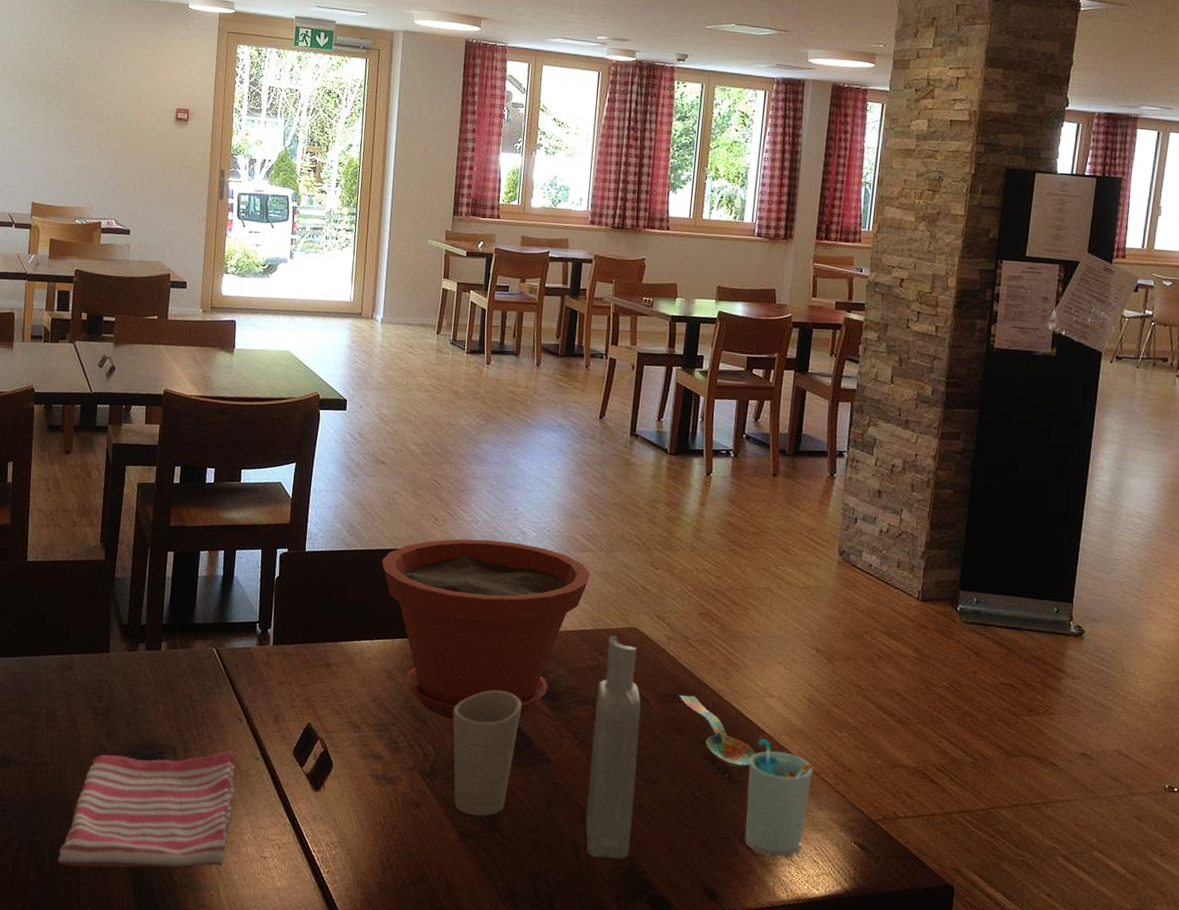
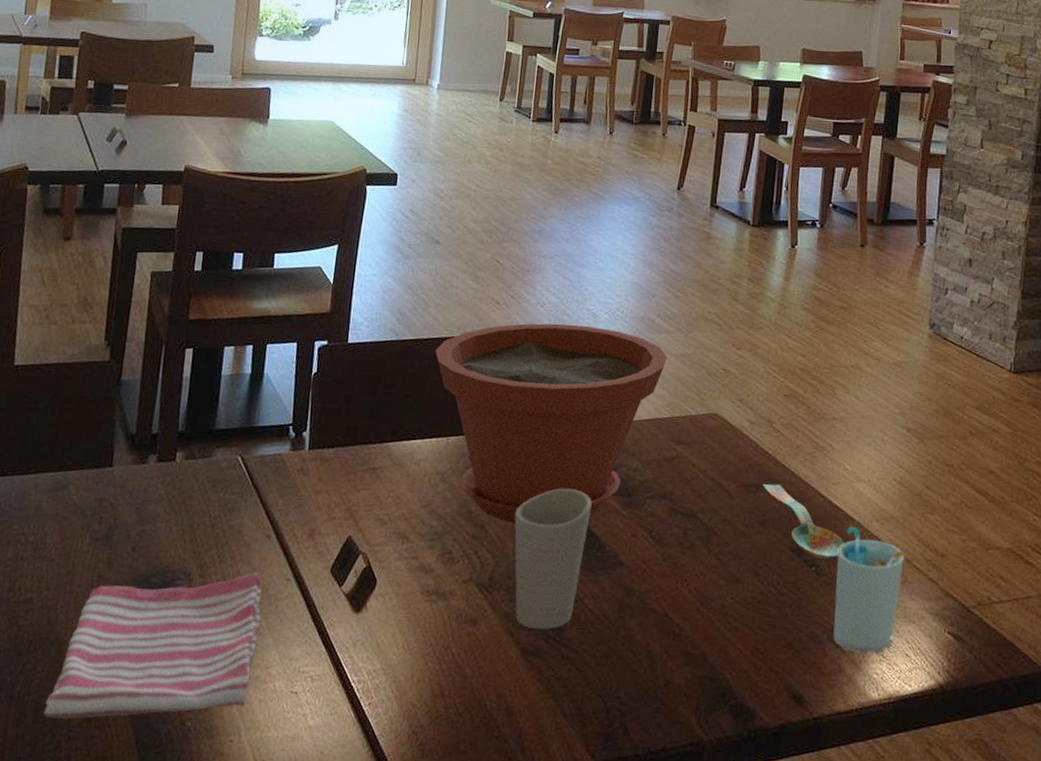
bottle: present [585,635,641,860] -> none [661,423,722,668]

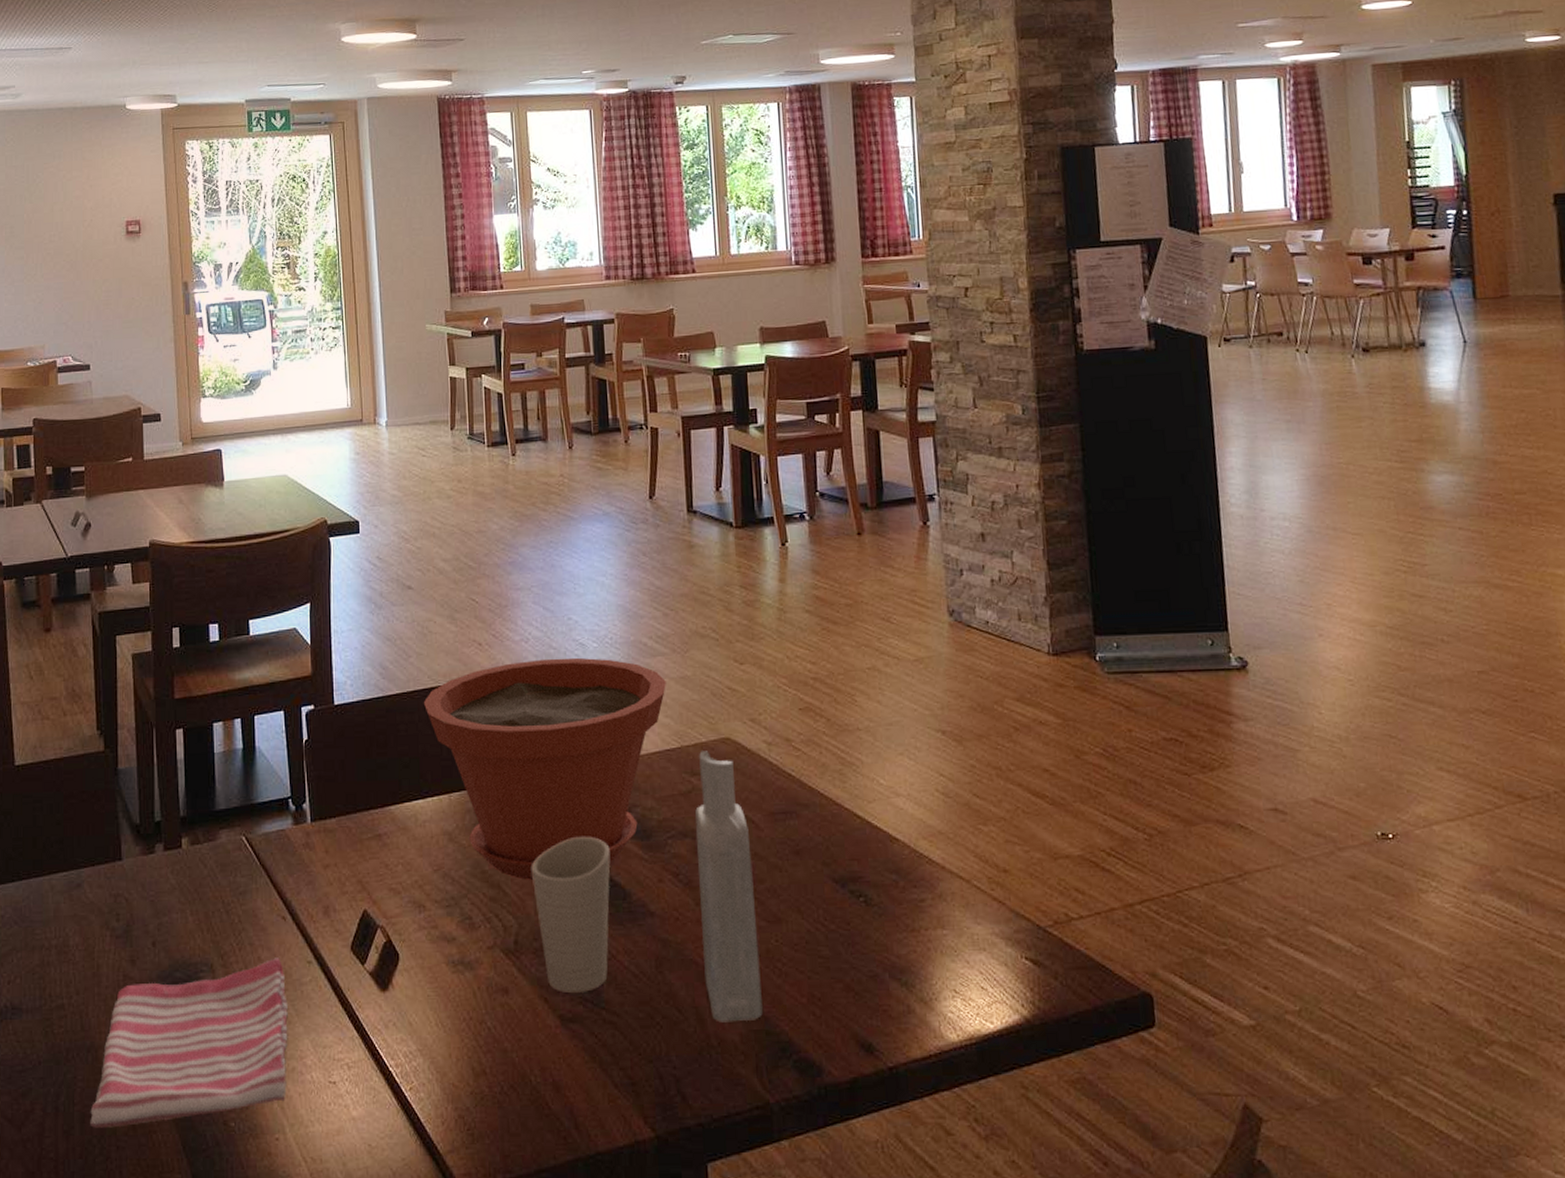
bottle: none [661,423,722,668] -> present [694,751,763,1023]
spoon: present [763,484,845,559] -> none [791,808,892,887]
cup: present [833,526,907,655] -> none [885,847,965,991]

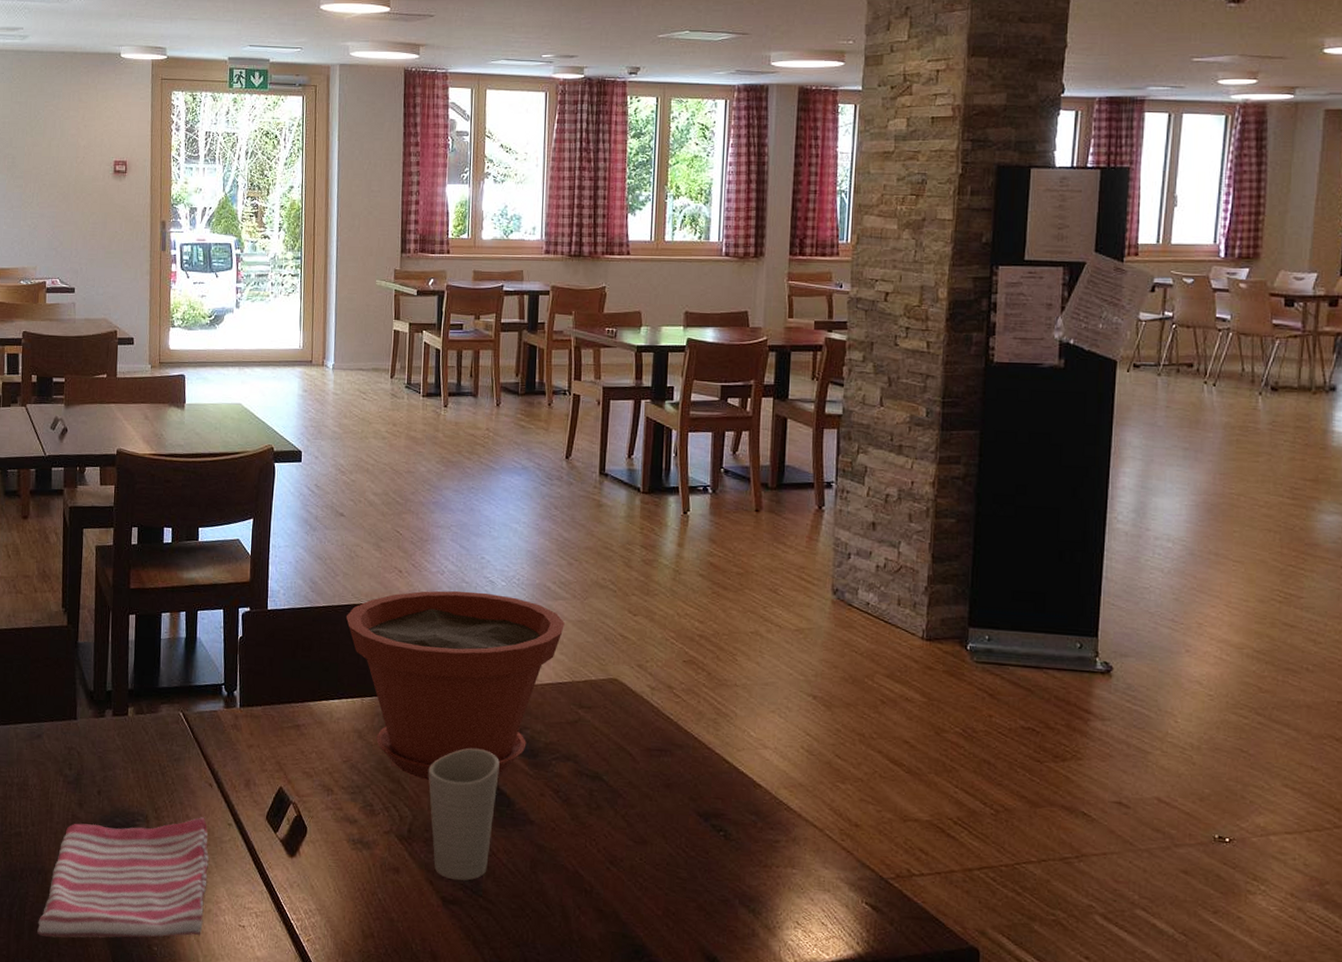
bottle: present [694,751,763,1023] -> none [573,687,626,924]

